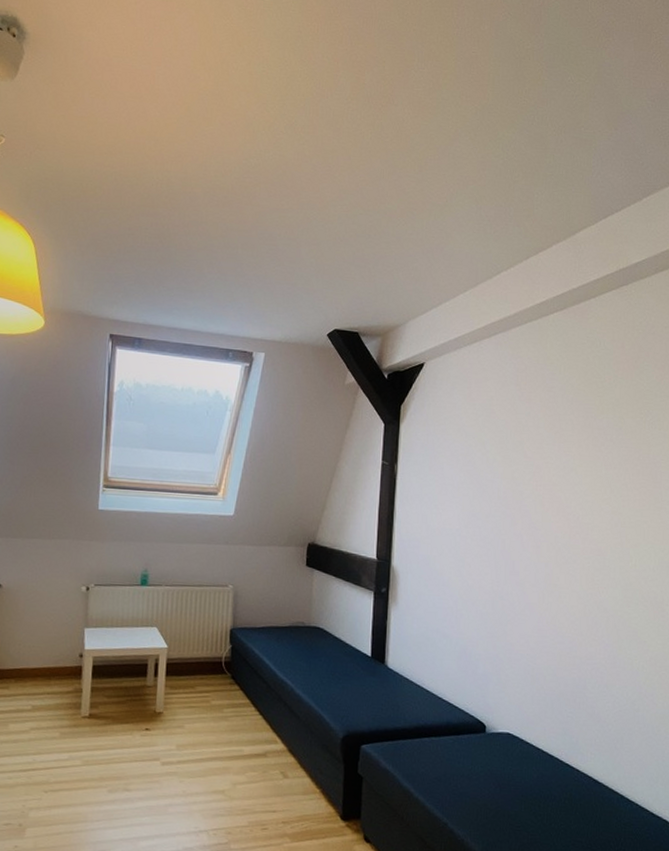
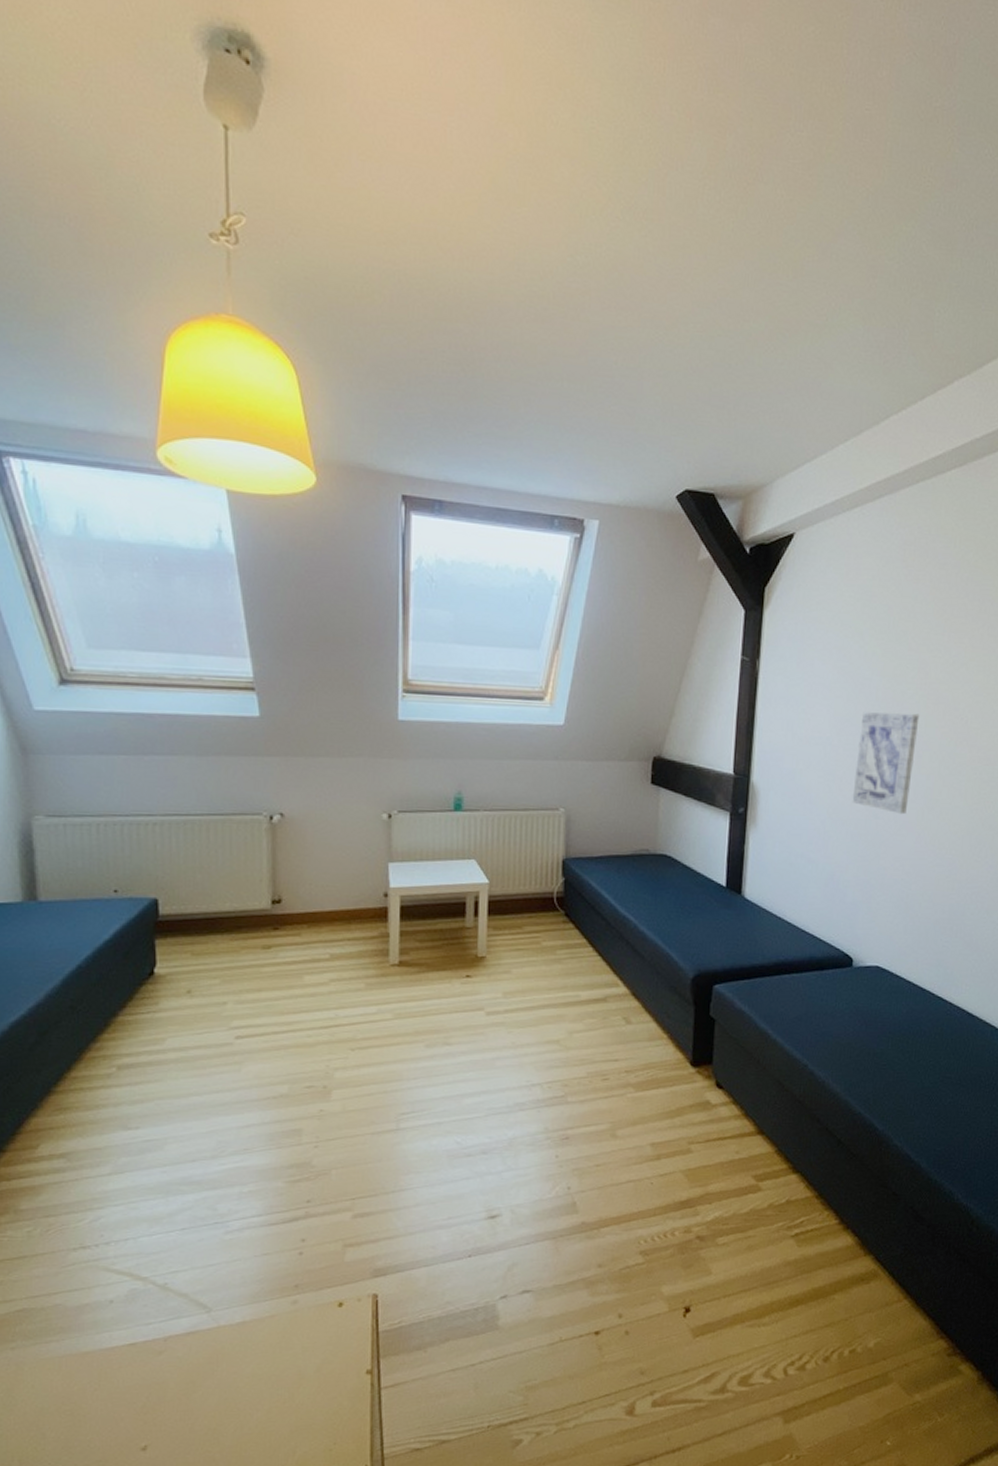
wall art: none [480,508,537,597] -> present [852,711,920,815]

